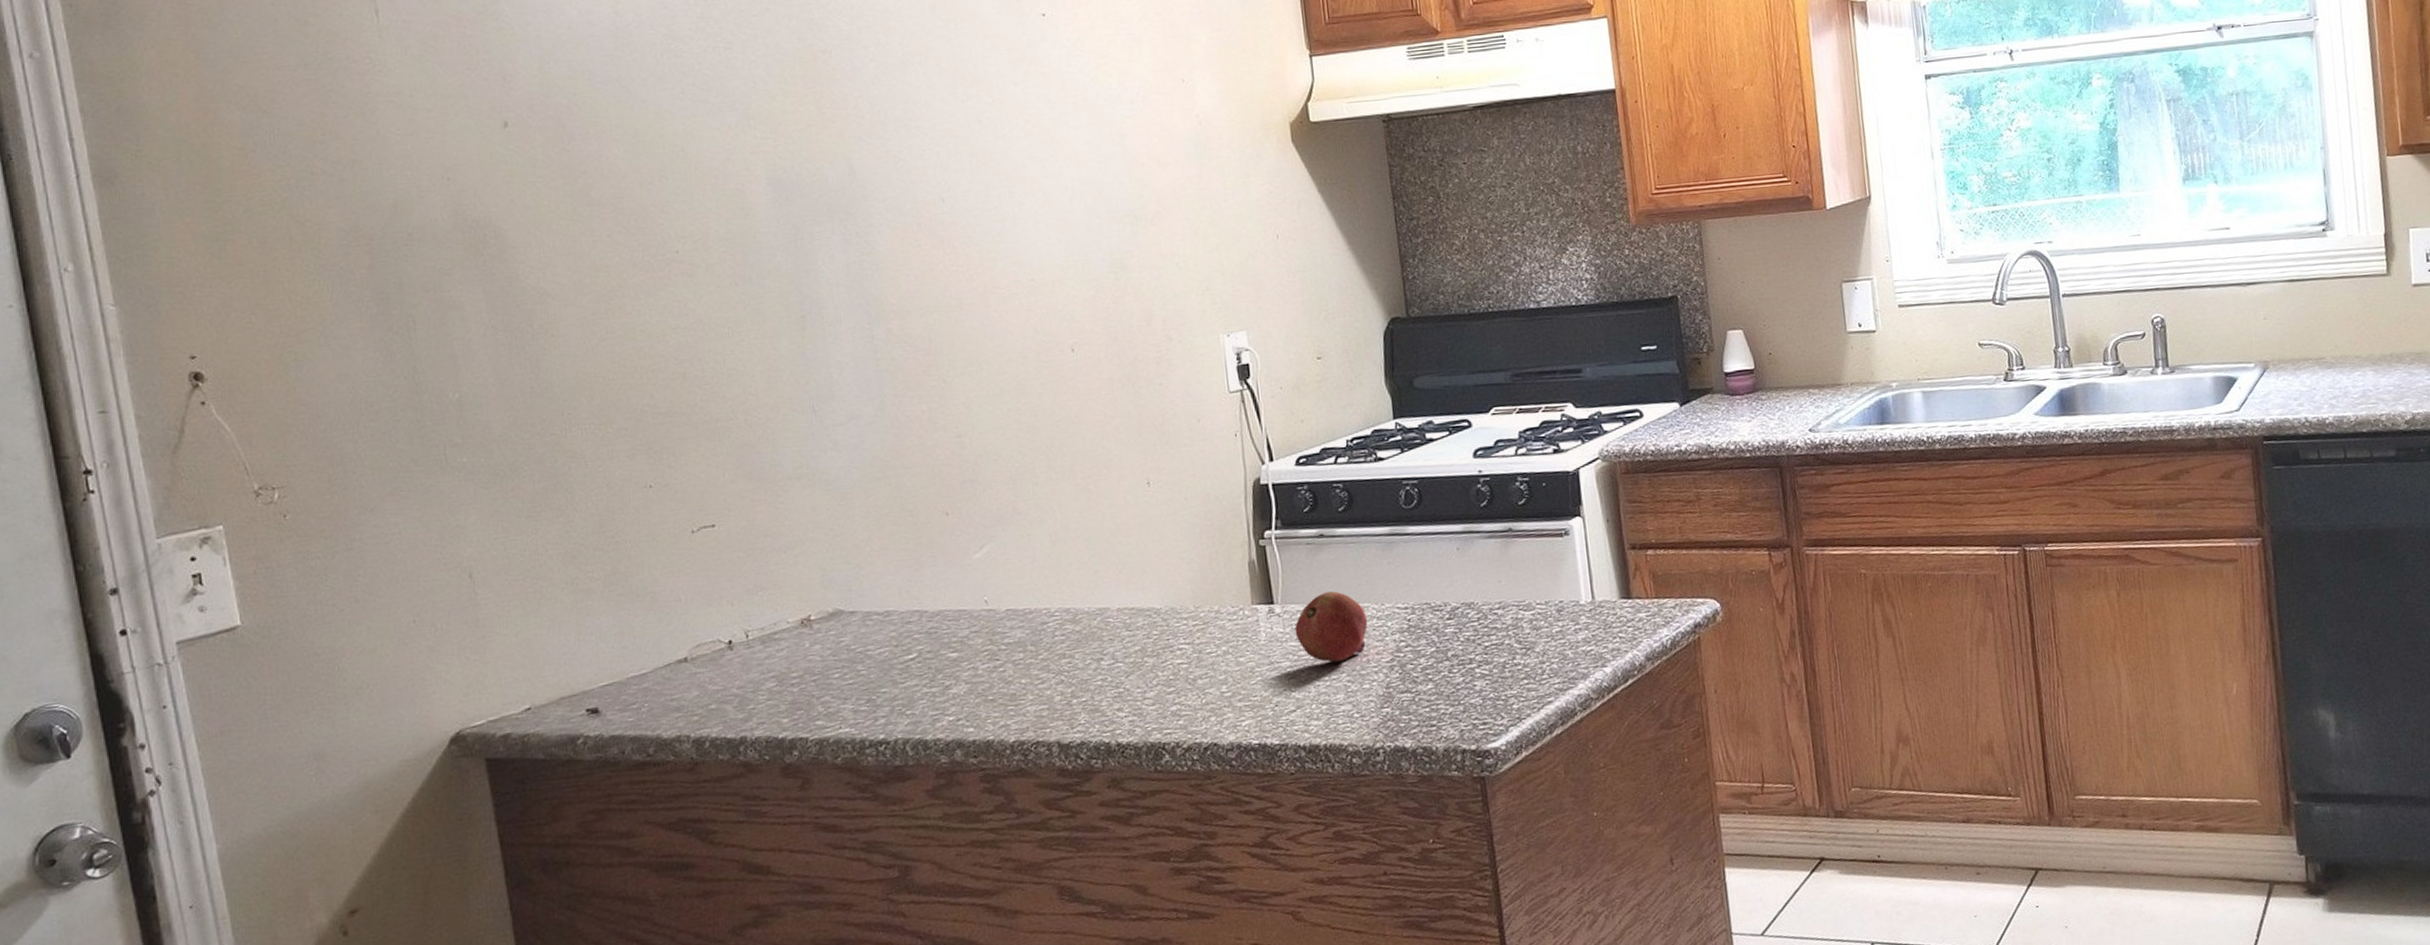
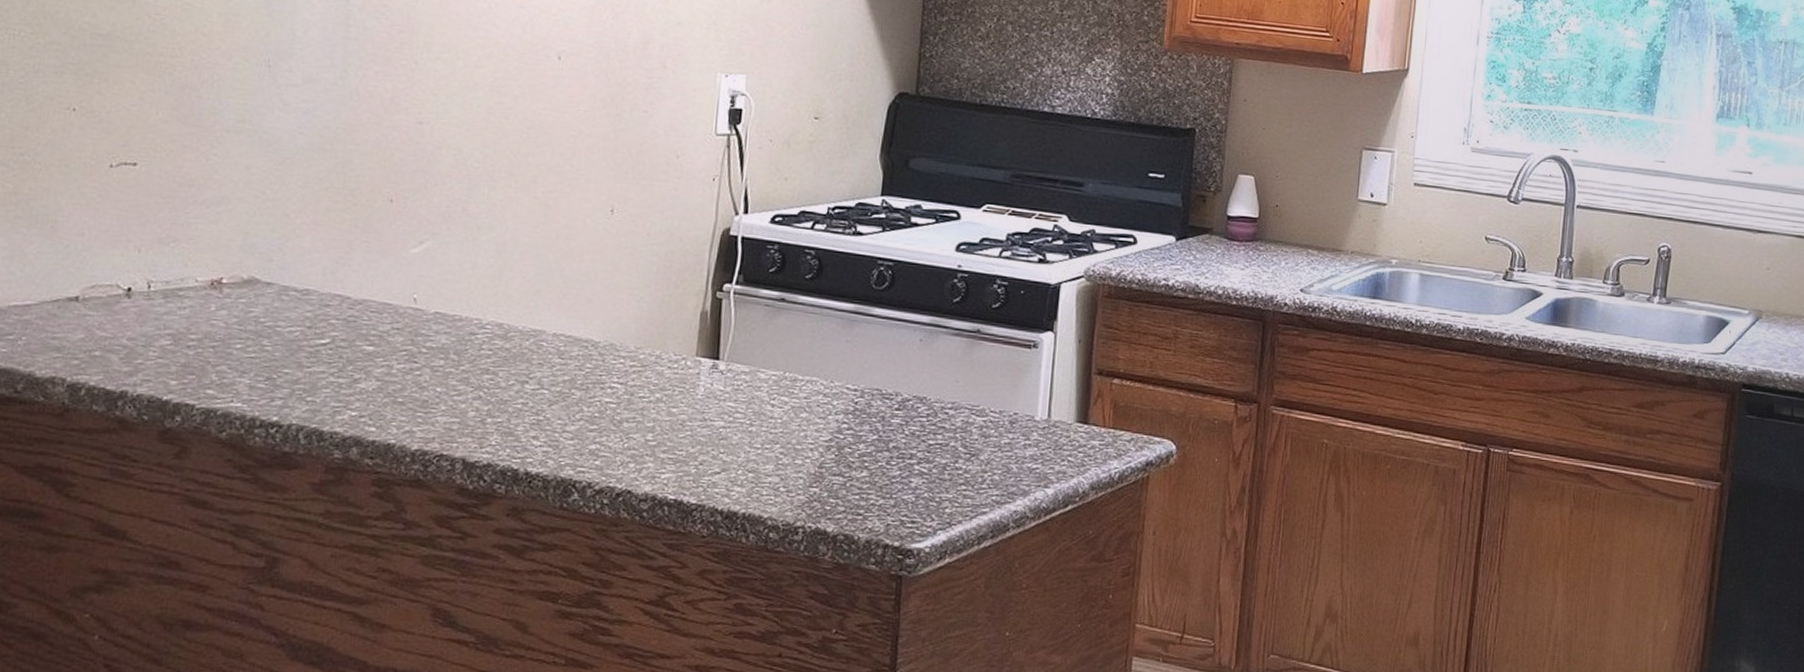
fruit: present [1294,591,1368,662] -> none [735,358,814,431]

